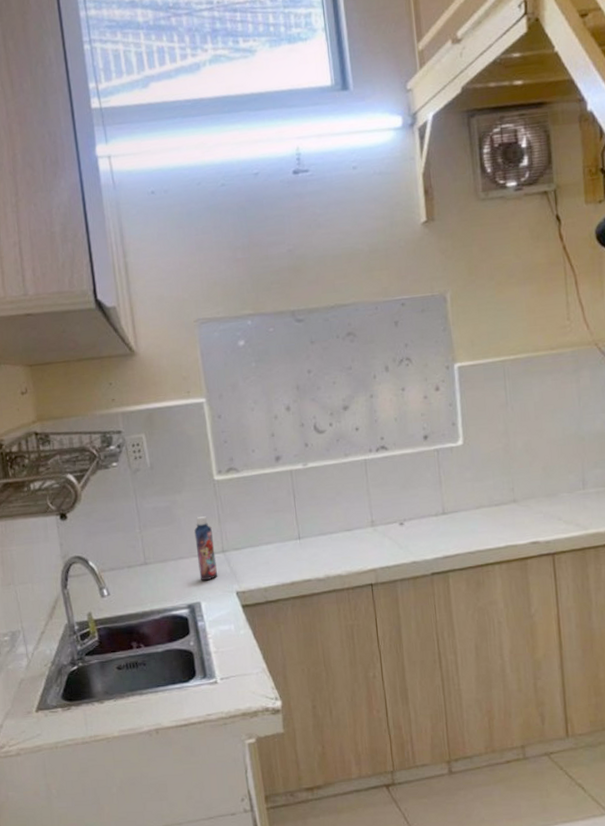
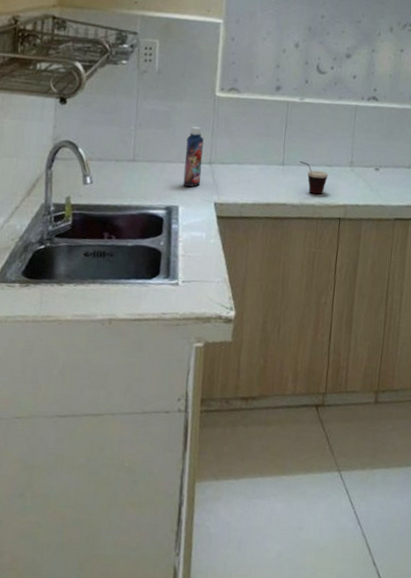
cup: none [316,531,350,564] -> present [299,161,329,195]

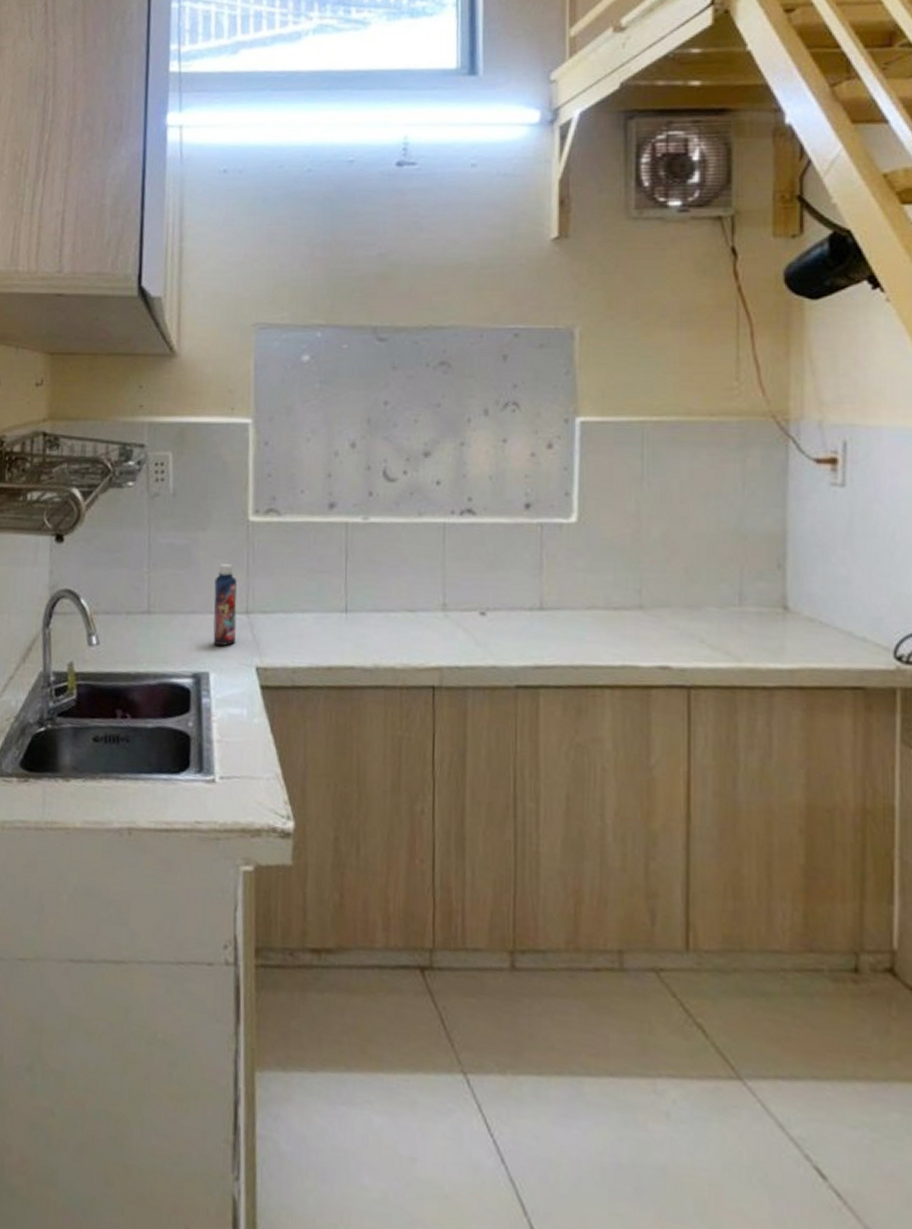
cup: present [299,161,329,195] -> none [369,606,412,653]

